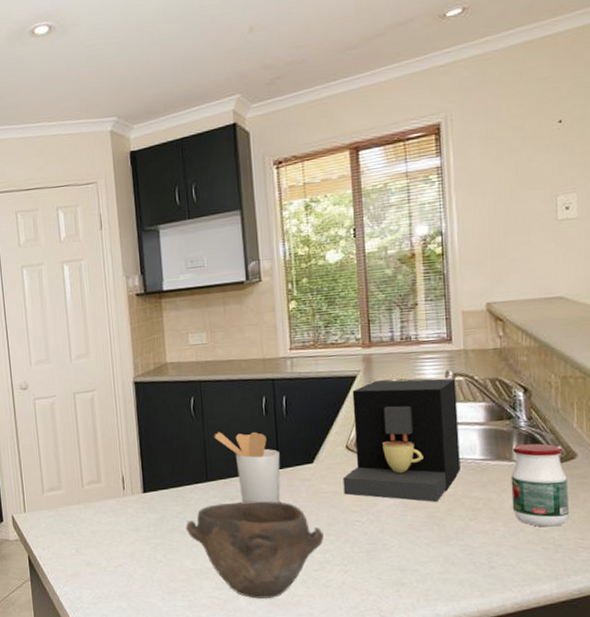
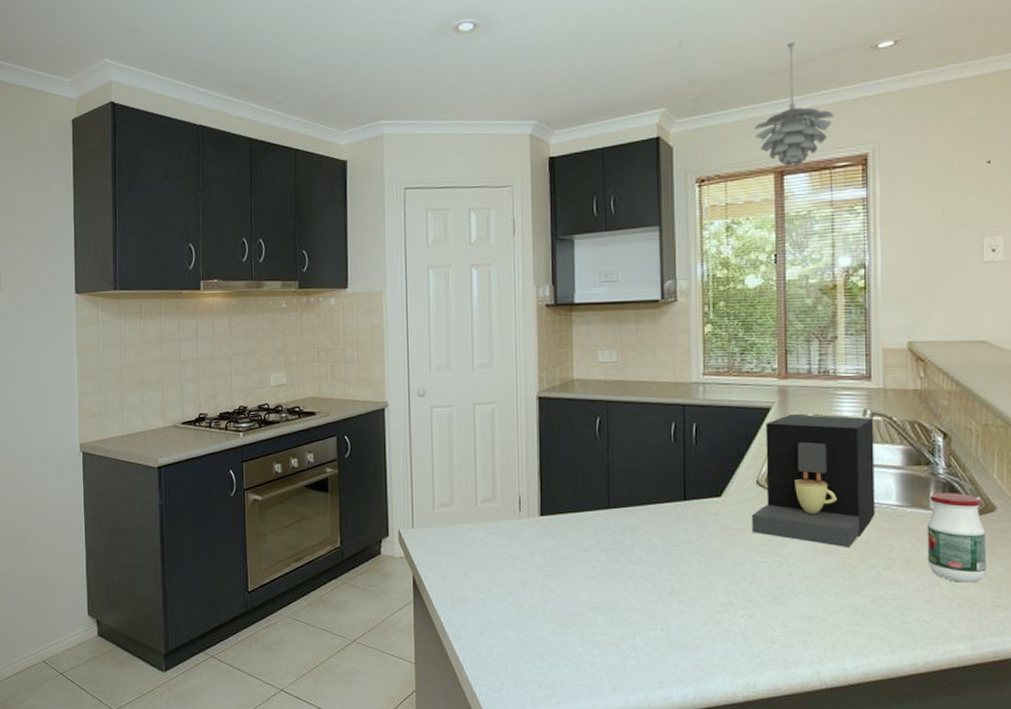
bowl: present [186,500,324,599] -> none [583,532,728,641]
utensil holder: present [214,431,281,503] -> none [619,456,687,537]
pendant light: none [327,18,406,142] -> present [754,42,834,166]

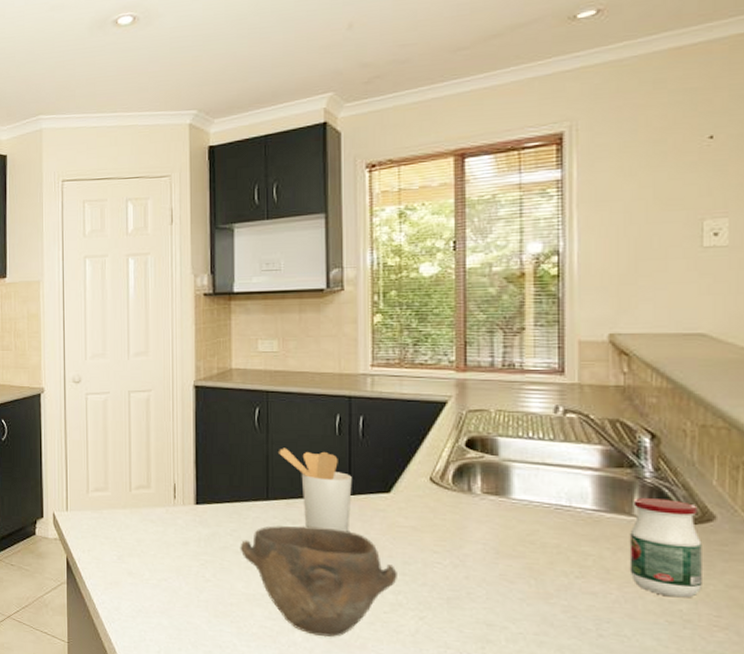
bowl: none [583,532,728,641] -> present [240,525,397,637]
utensil holder: none [619,456,687,537] -> present [279,448,352,532]
coffee maker: present [751,414,875,547] -> none [424,409,567,552]
pendant light: present [754,42,834,166] -> none [431,17,524,148]

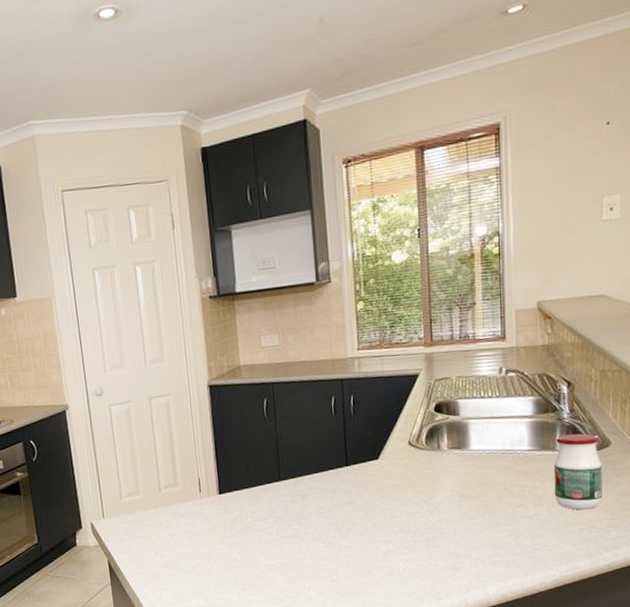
bowl: present [240,525,397,637] -> none [260,497,388,590]
utensil holder: present [279,448,352,532] -> none [286,431,348,500]

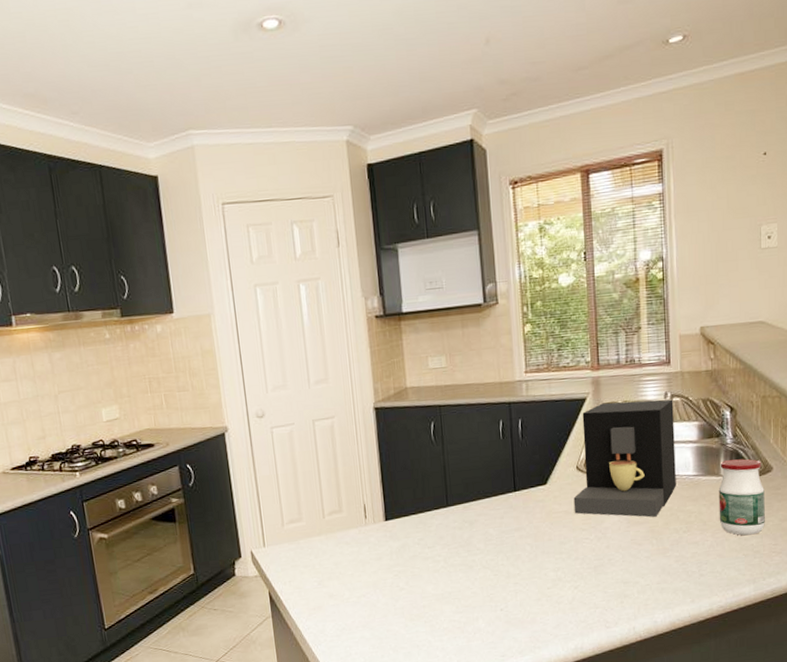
coffee maker: none [405,374,510,492] -> present [573,399,676,517]

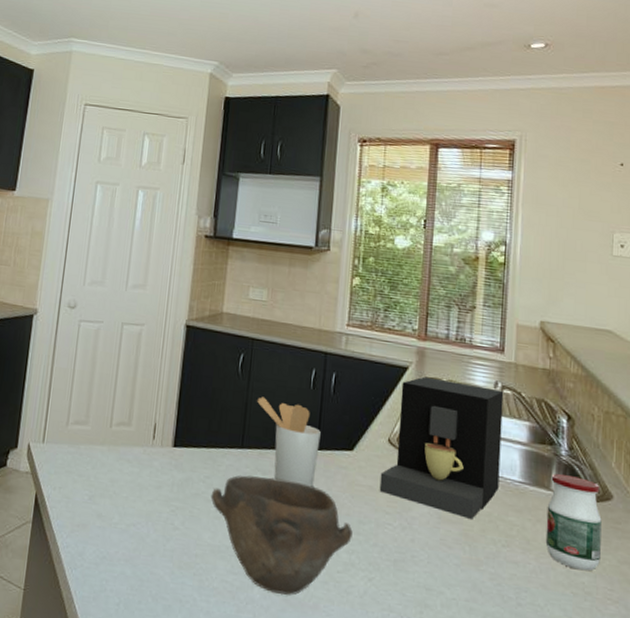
bowl: none [427,523,556,619] -> present [210,475,353,595]
utensil holder: none [454,455,517,526] -> present [257,396,321,487]

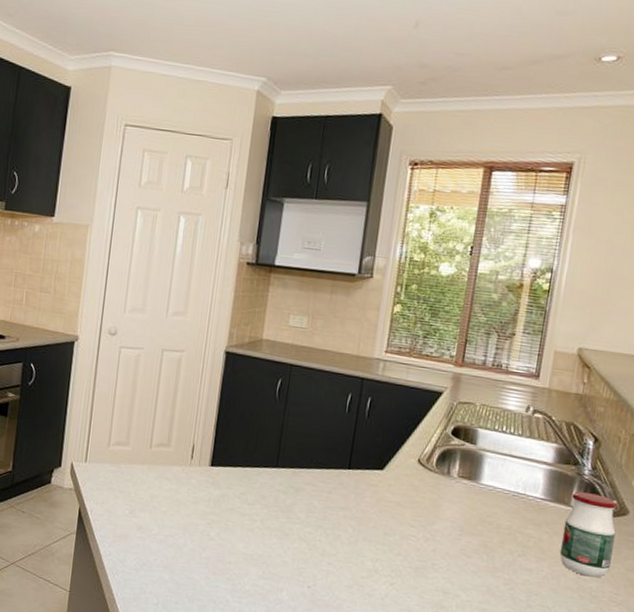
bowl: present [210,475,353,595] -> none [245,492,378,597]
utensil holder: present [257,396,321,487] -> none [293,419,353,503]
coffee maker: present [379,376,504,519] -> none [406,401,535,532]

